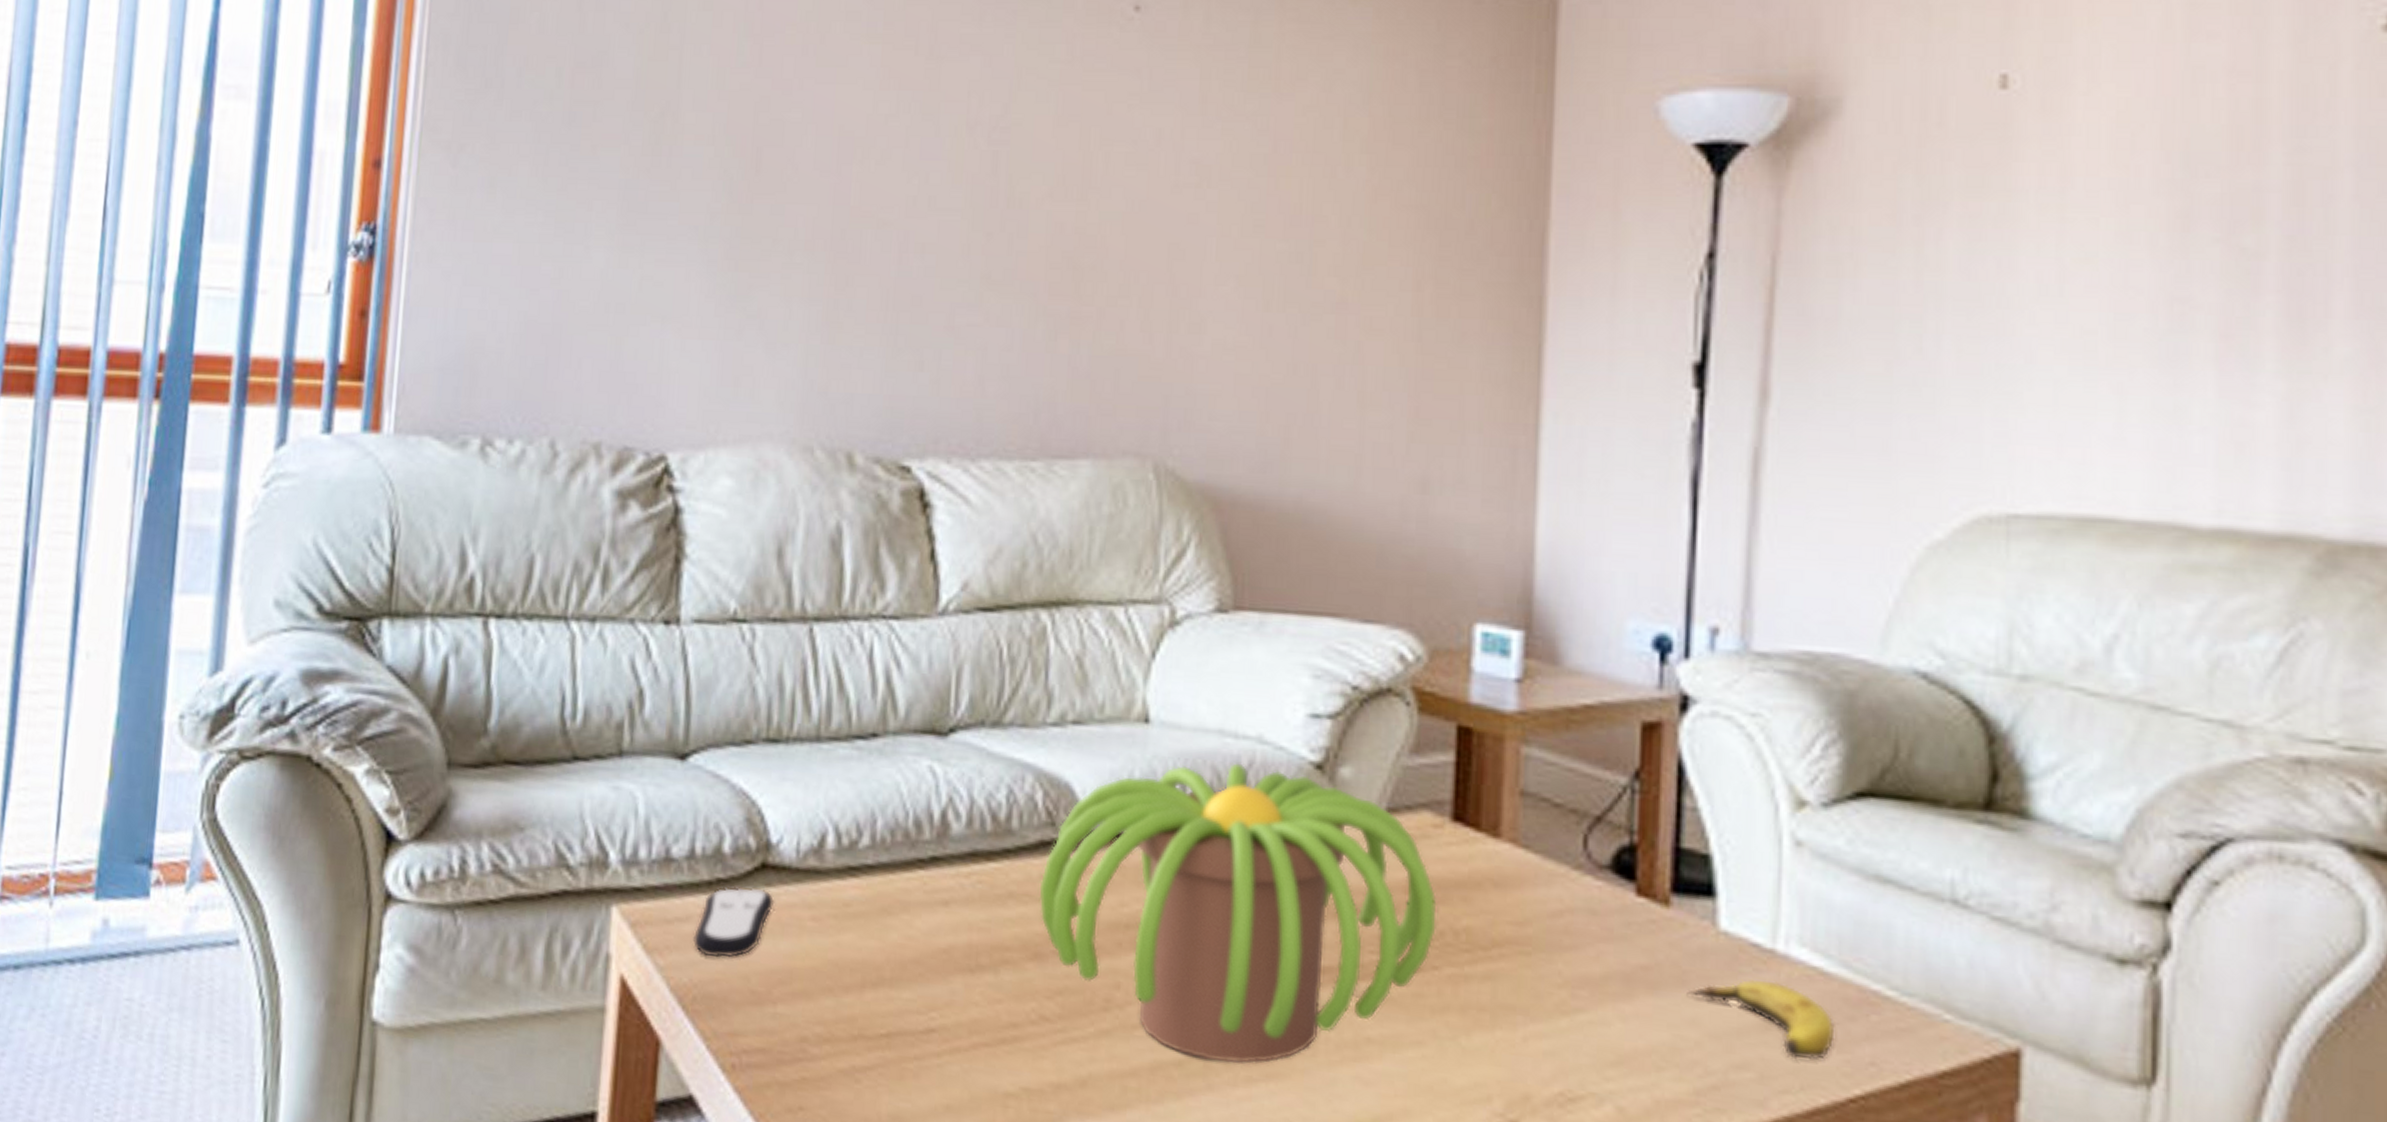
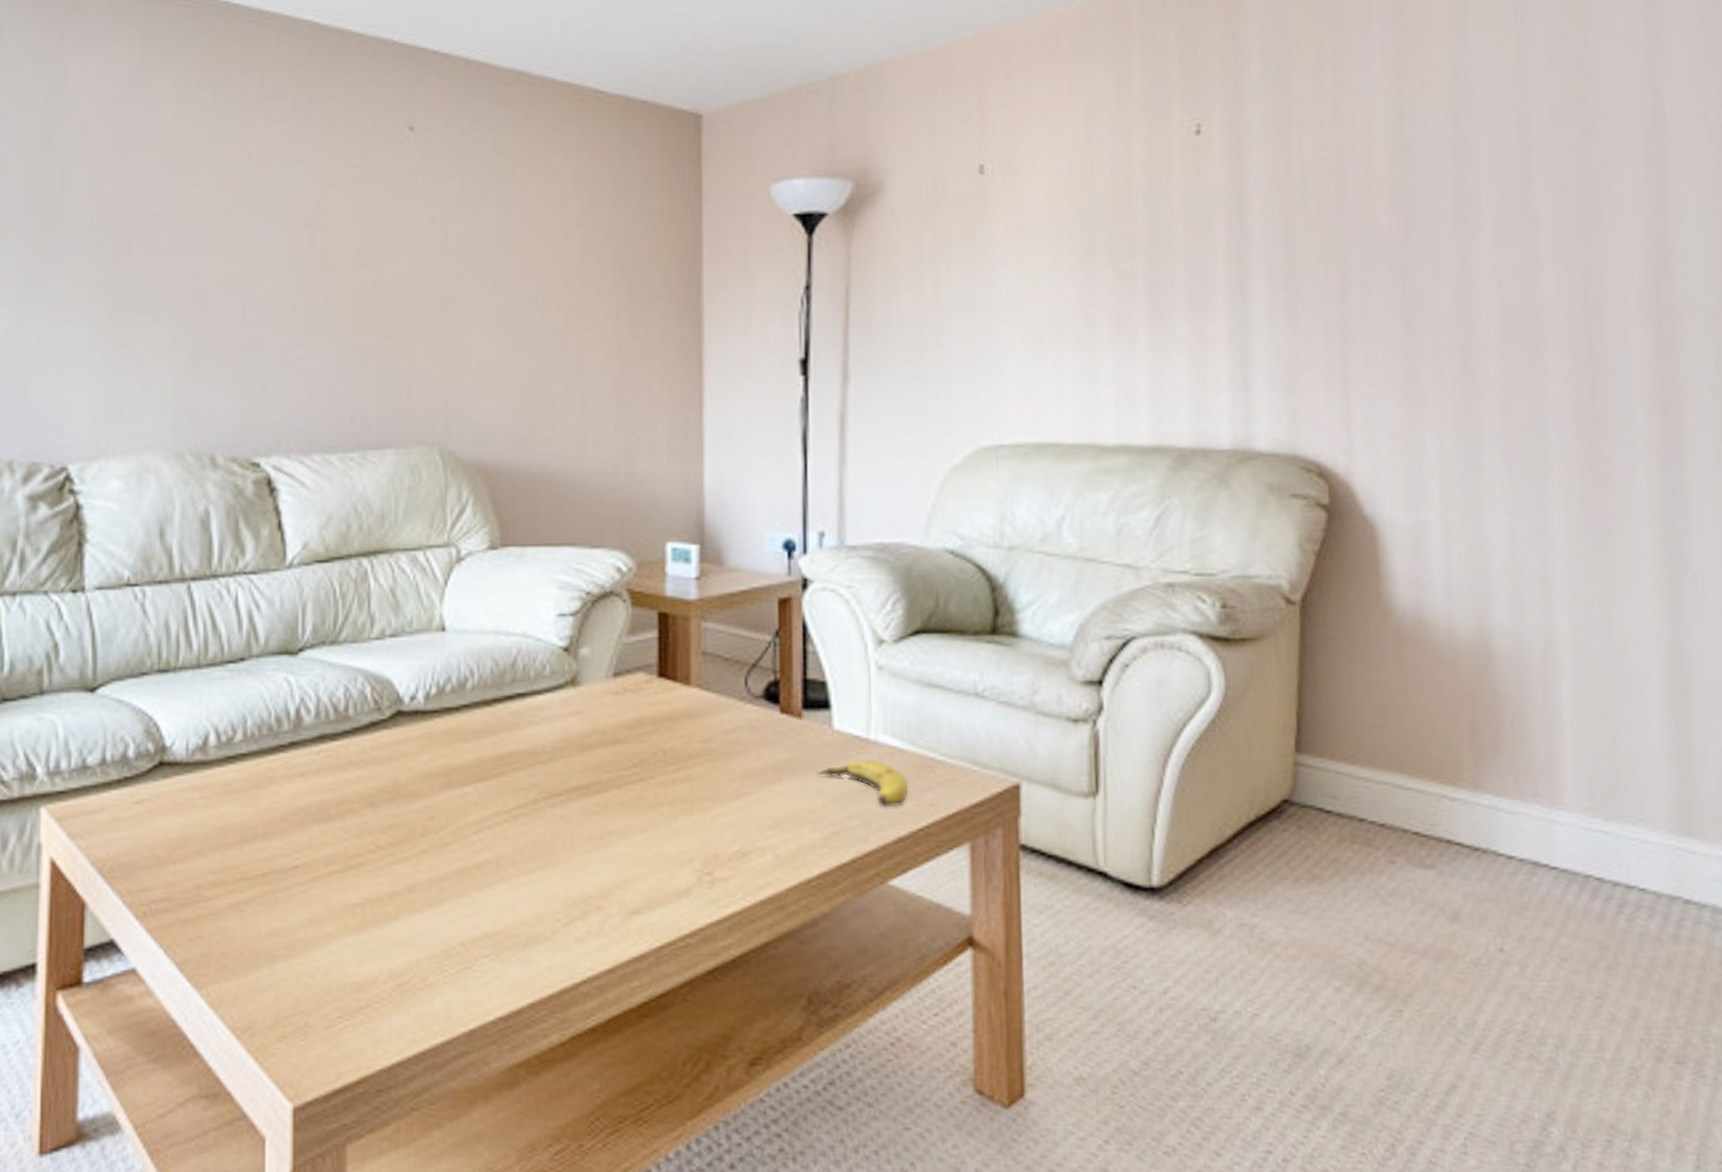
remote control: present [692,887,775,958] -> none [107,780,171,836]
plant: present [1039,762,1437,1064] -> none [371,653,651,861]

